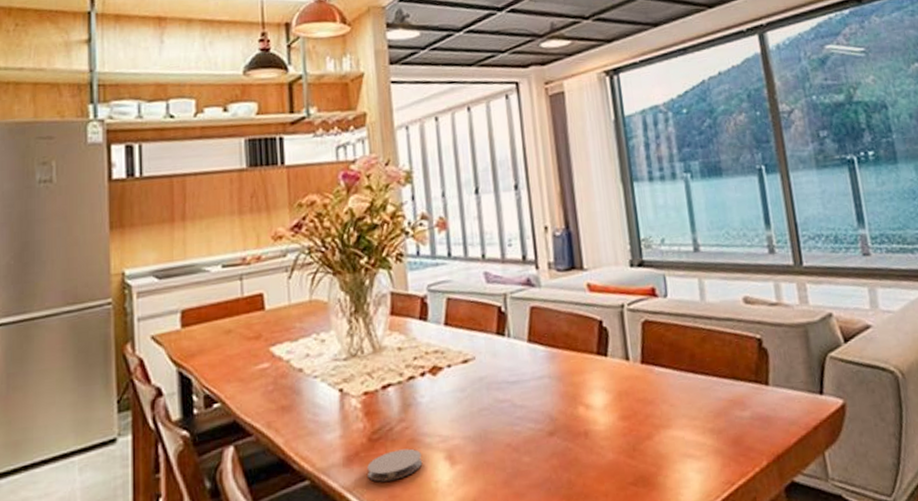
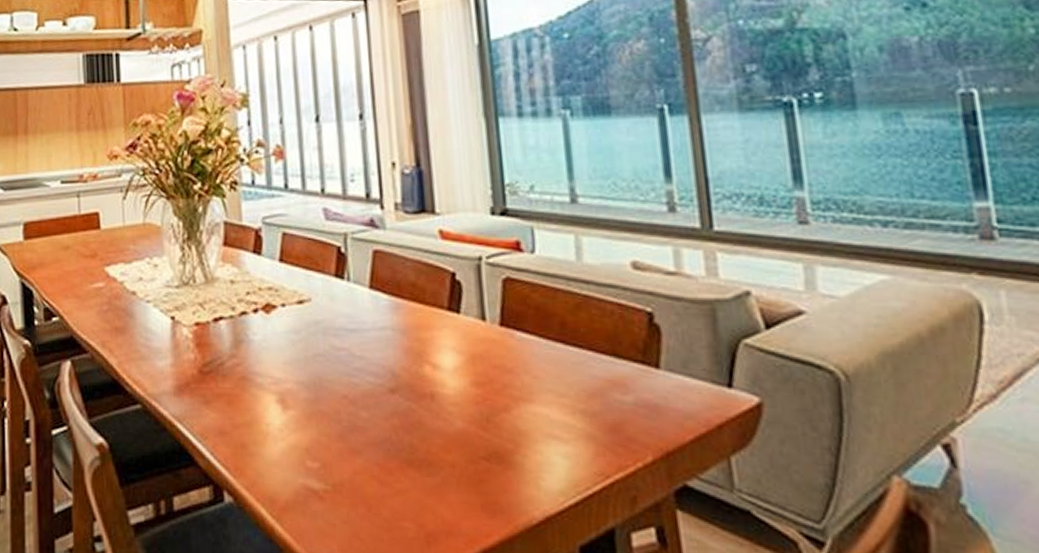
coaster: present [367,448,423,482] -> none [197,386,254,417]

